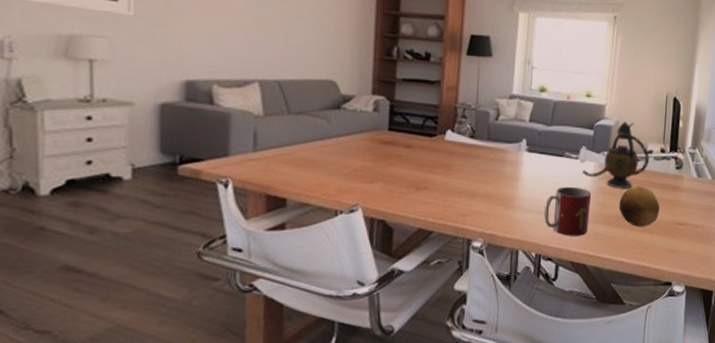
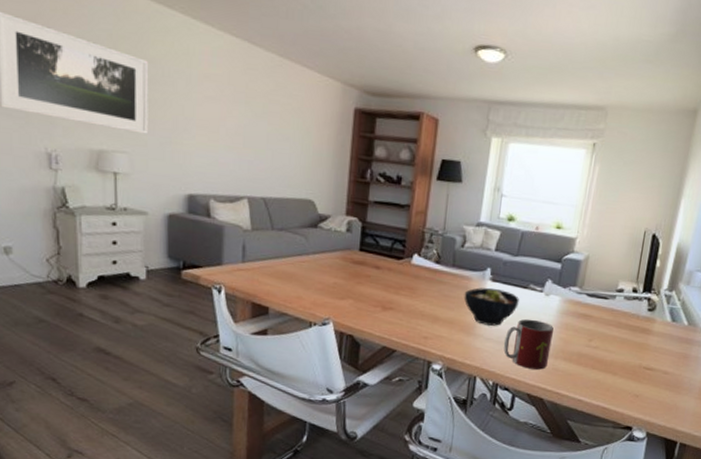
bowl: none [501,158,556,196] -> present [463,287,519,326]
teapot: present [582,122,650,188] -> none [546,257,620,327]
fruit: present [619,186,660,228] -> none [582,325,627,368]

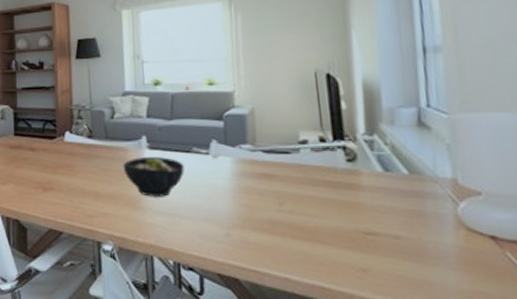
mug: present [503,319,554,370] -> none [177,185,235,244]

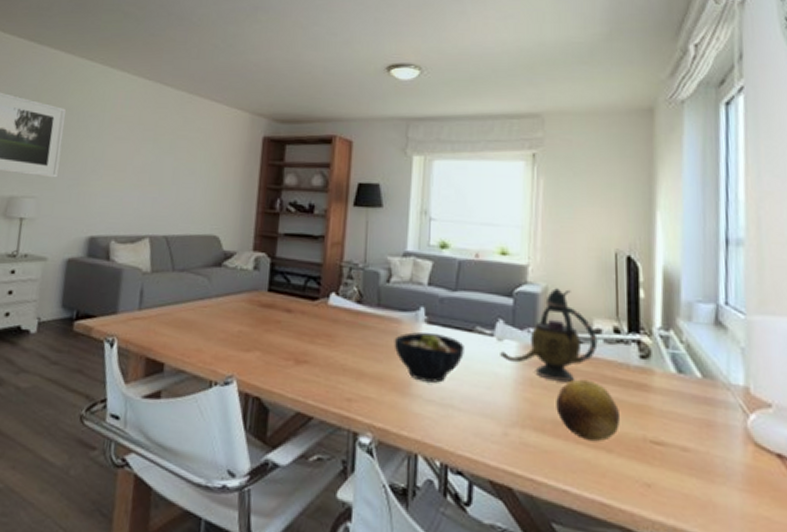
teapot: none [216,108,306,187] -> present [500,288,598,382]
fruit: none [271,184,332,236] -> present [556,379,620,442]

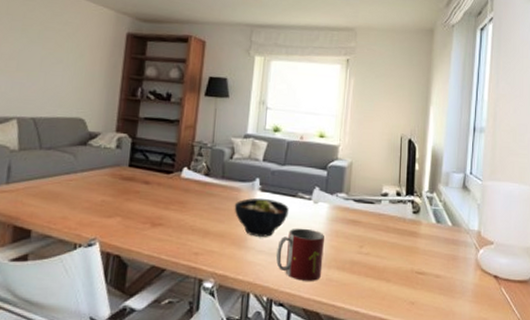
mug: none [451,372,514,445] -> present [276,228,324,281]
teapot: present [500,288,598,382] -> none [315,163,385,232]
fruit: present [556,379,620,442] -> none [353,230,397,275]

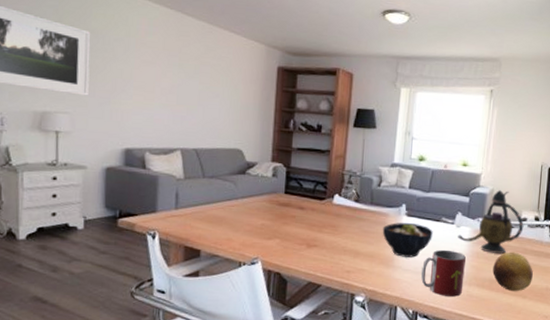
teapot: none [315,163,385,232] -> present [458,190,524,254]
fruit: none [353,230,397,275] -> present [493,252,533,292]

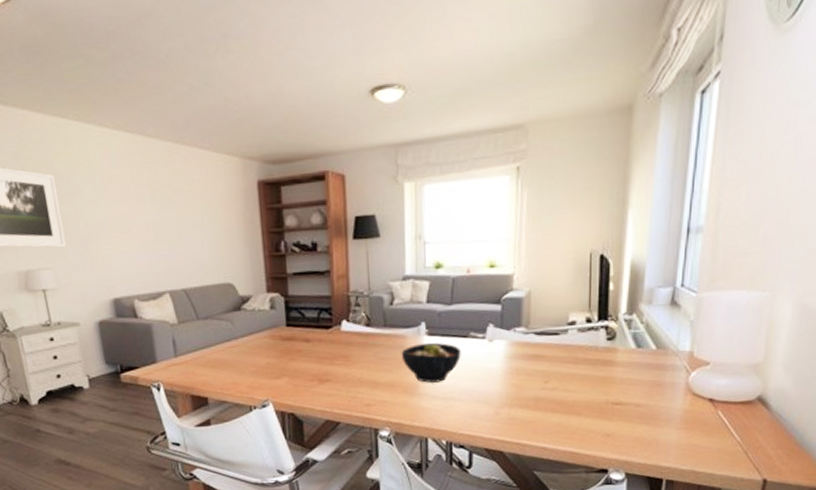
mug: present [421,249,466,297] -> none [452,369,503,422]
teapot: present [458,190,524,254] -> none [491,290,573,368]
fruit: present [493,252,533,292] -> none [537,363,588,410]

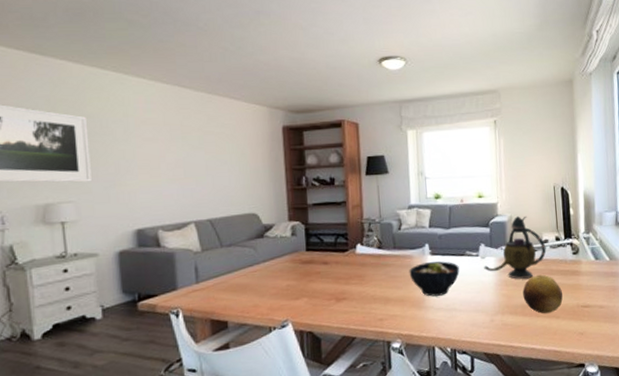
teapot: none [491,290,573,368] -> present [484,215,547,279]
fruit: none [537,363,588,410] -> present [523,274,563,314]

